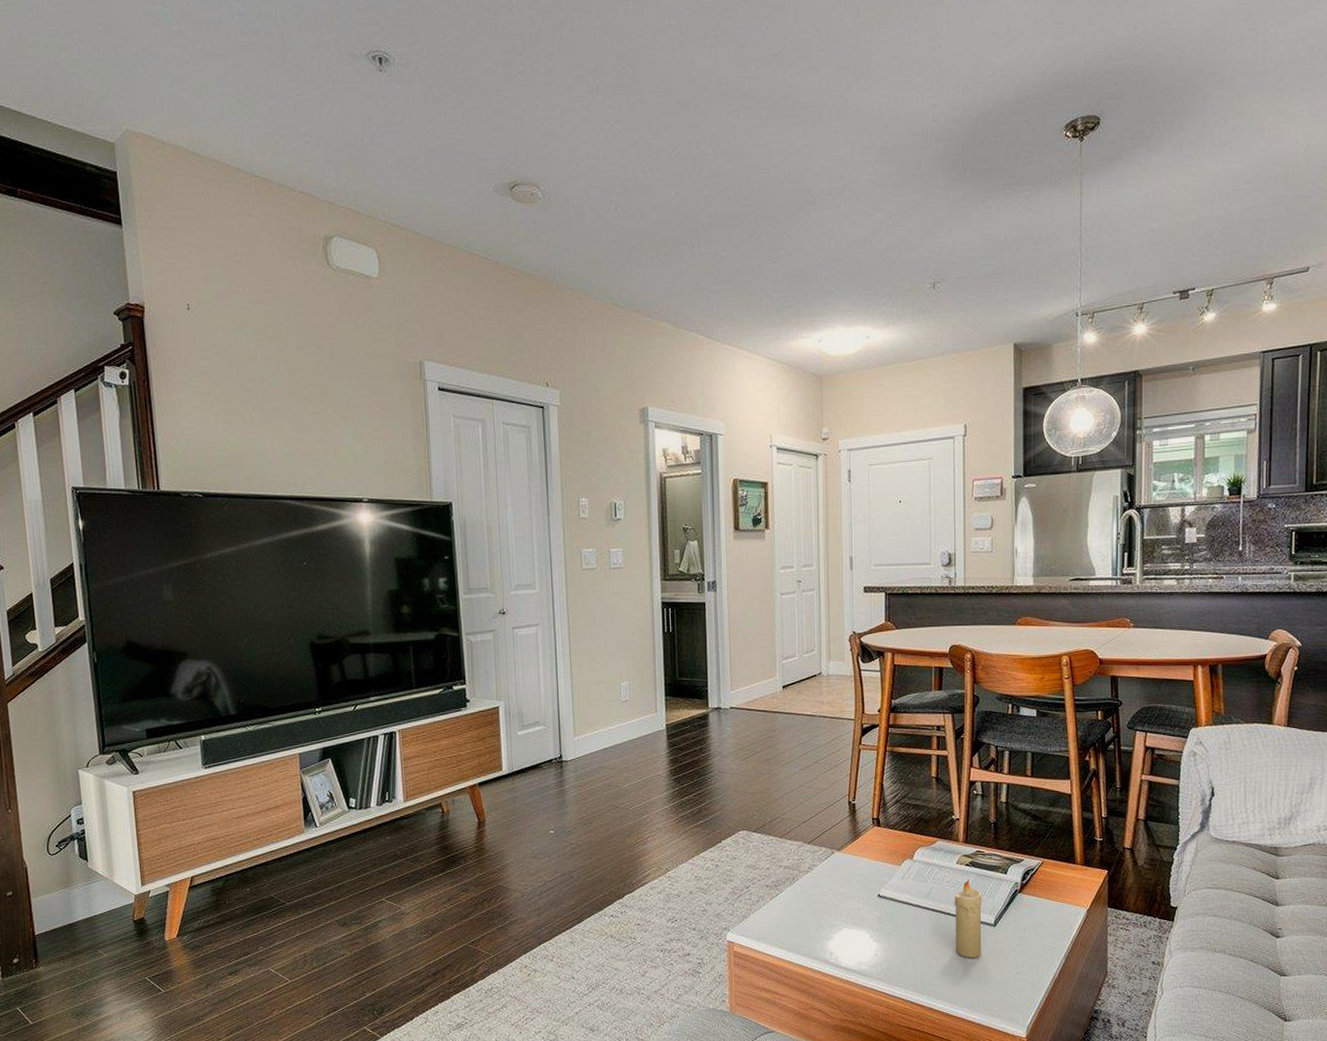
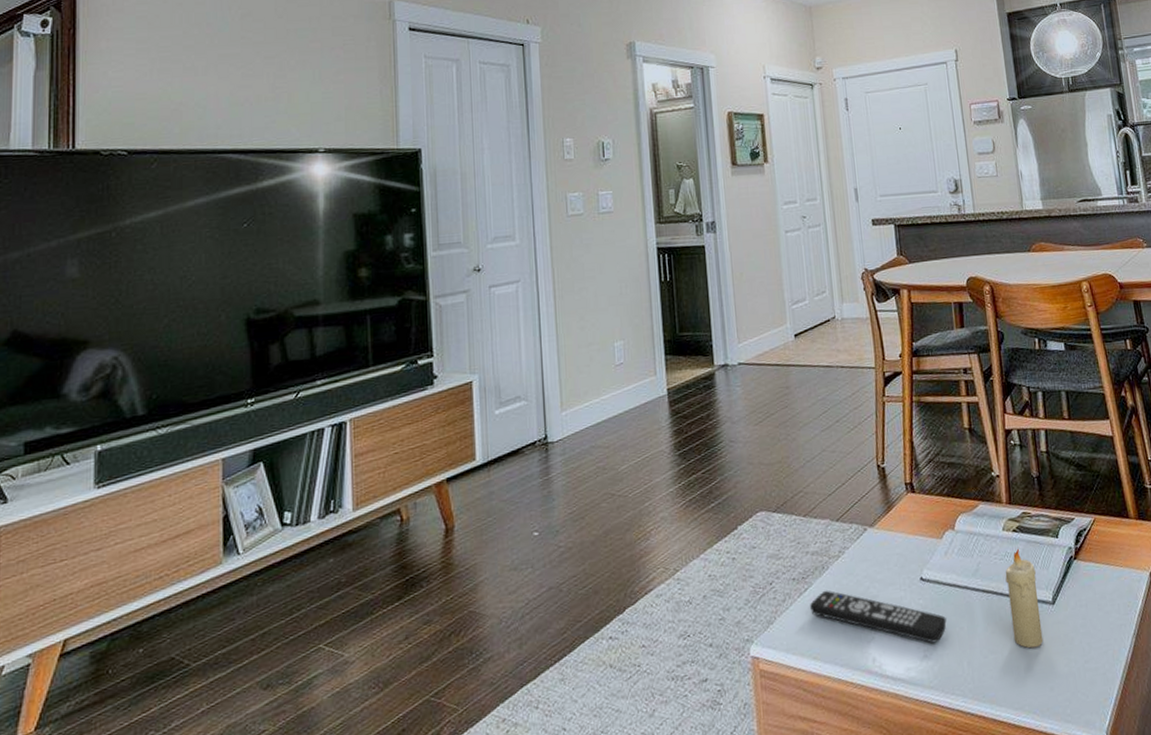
remote control: none [780,897,897,946] -> present [810,590,947,643]

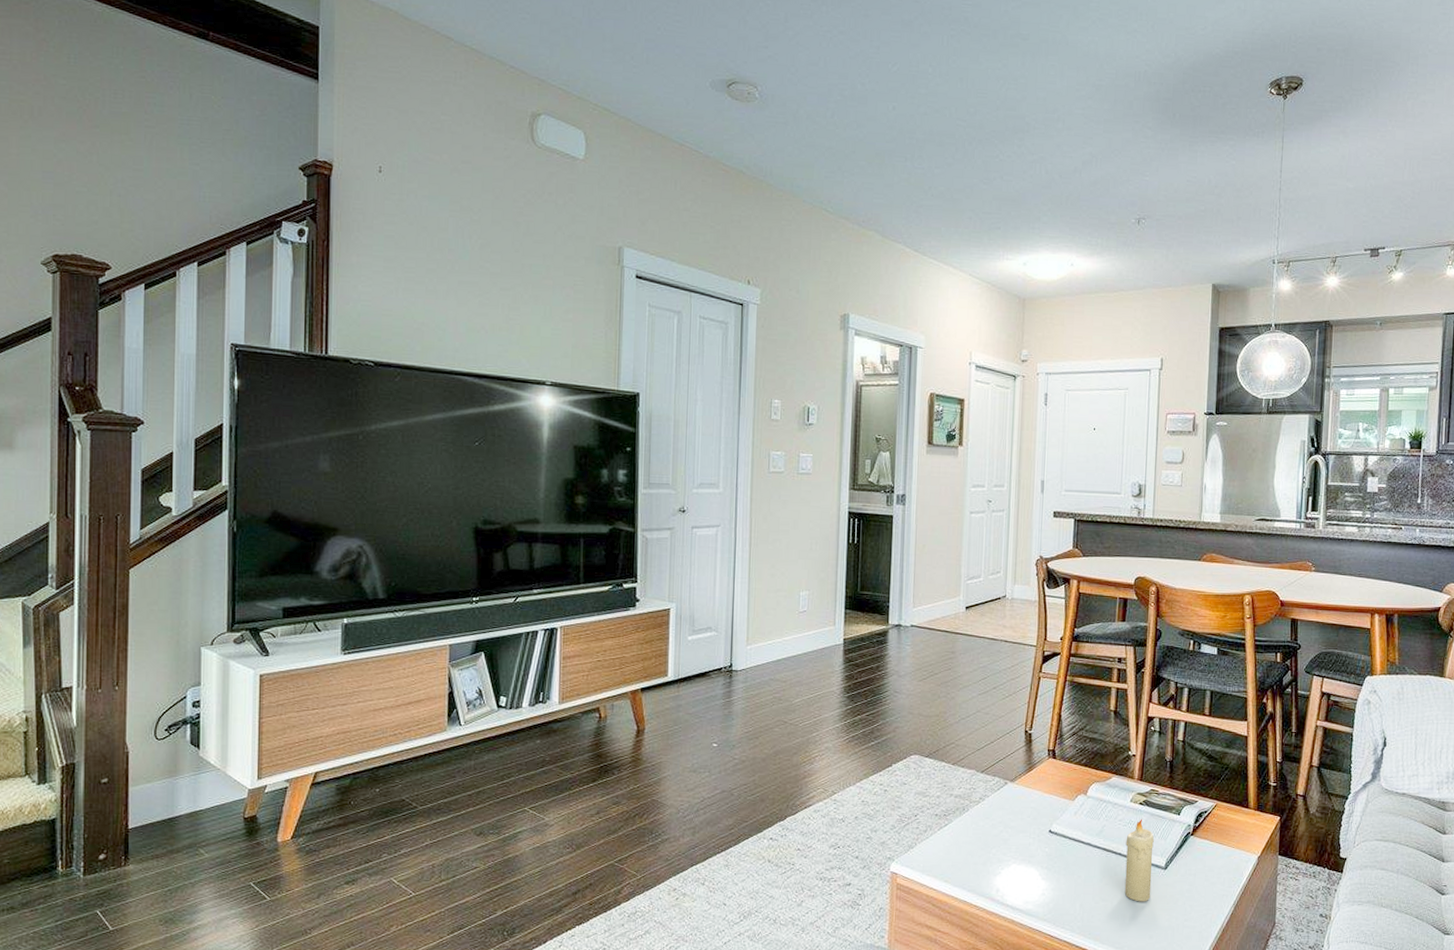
remote control: present [810,590,947,643] -> none [948,828,1067,885]

